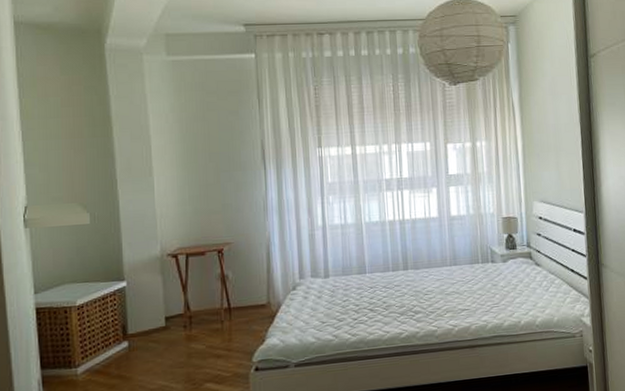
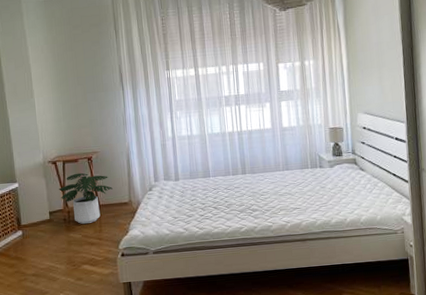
potted plant: none [179,268,247,332] -> present [59,172,112,224]

